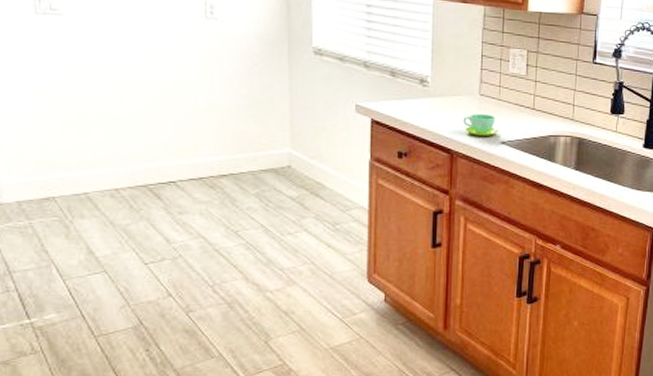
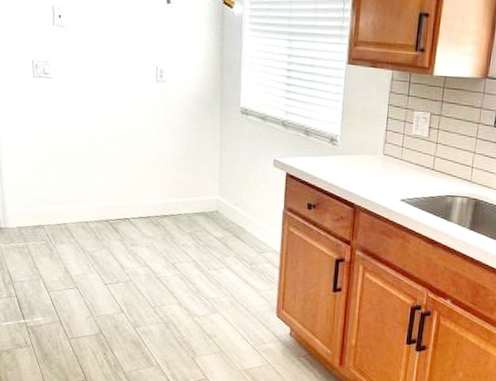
cup: present [463,114,498,136] -> none [367,172,398,193]

